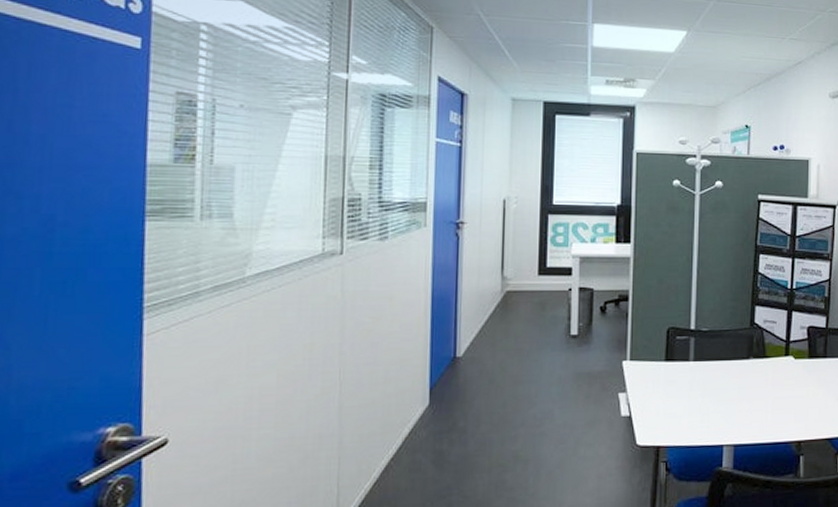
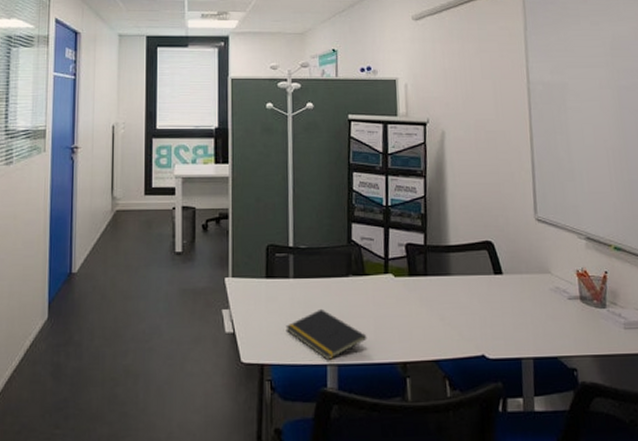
notepad: none [683,390,764,442] -> present [285,308,367,361]

